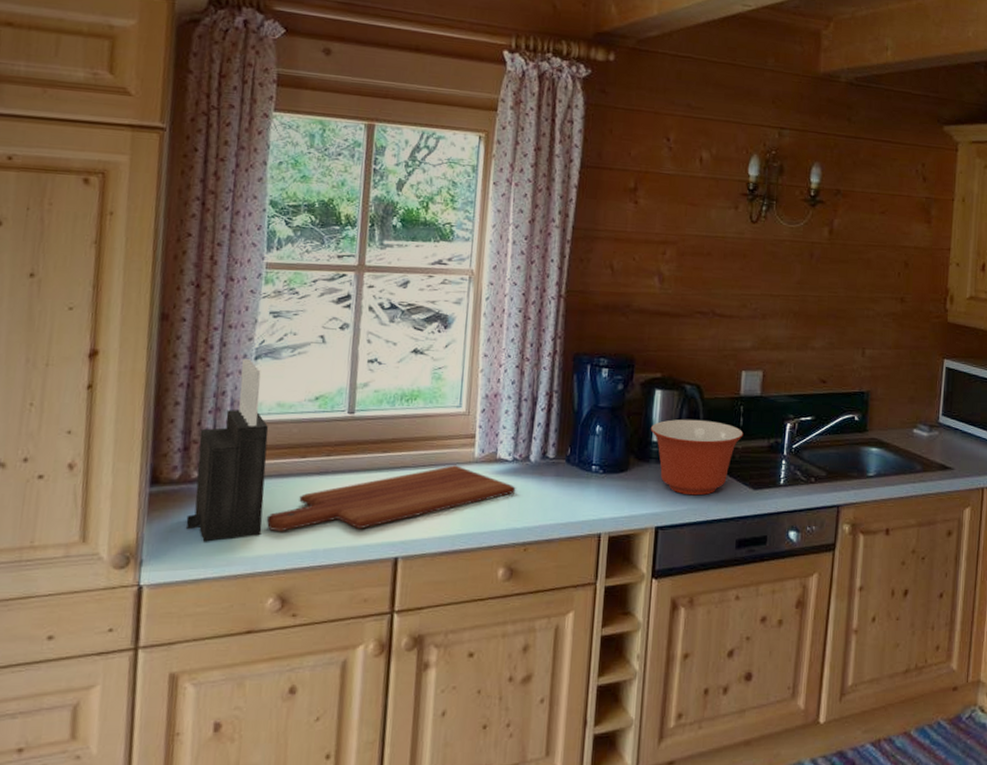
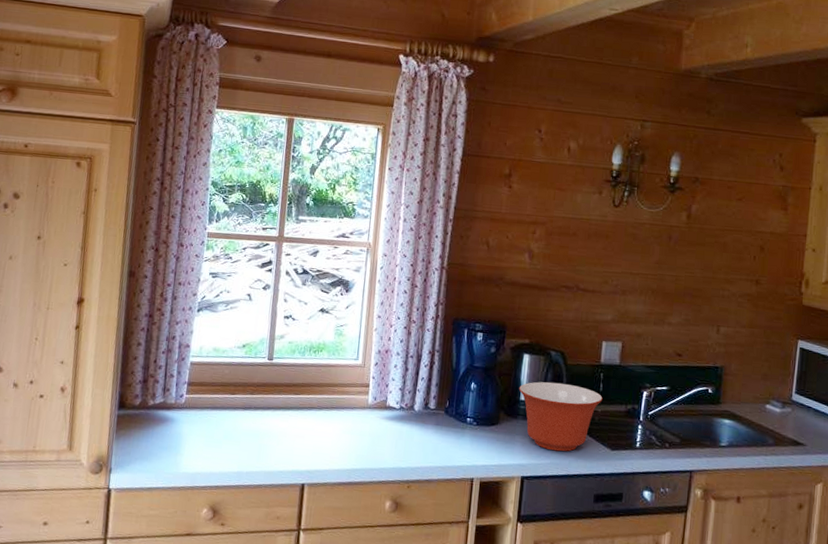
knife block: present [185,359,269,542] -> none [143,310,207,458]
cutting board: present [266,465,516,532] -> none [203,409,402,457]

